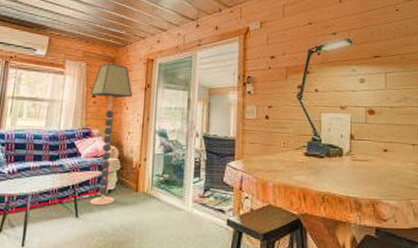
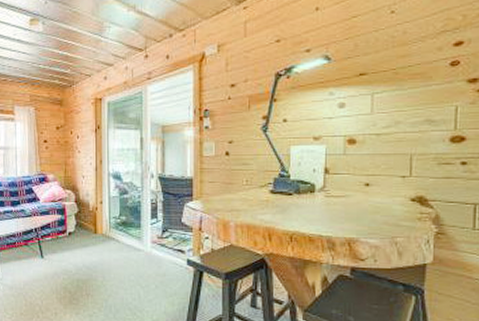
floor lamp: present [89,63,133,206] -> none [42,106,84,247]

